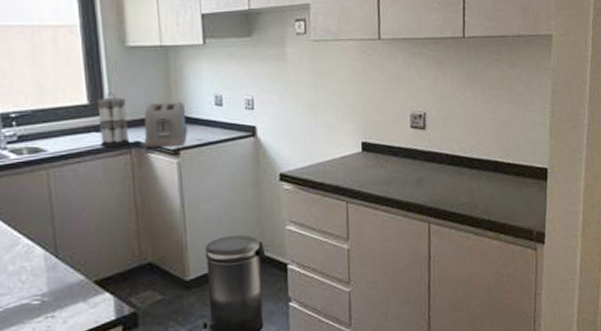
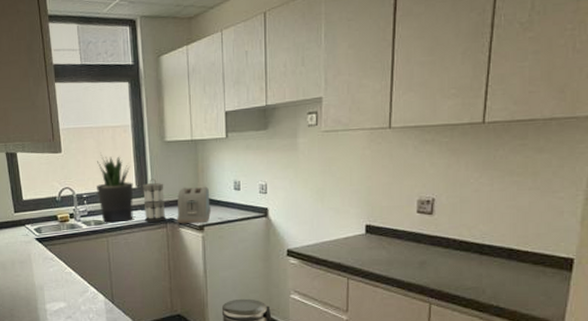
planter: none [31,58,85,151] -> present [97,152,134,223]

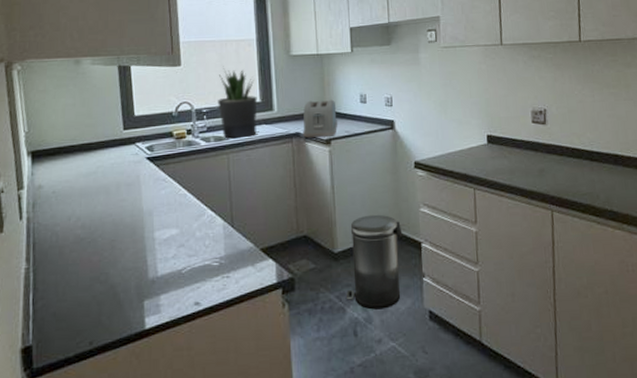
spice rack: present [143,178,166,222] -> none [267,92,292,137]

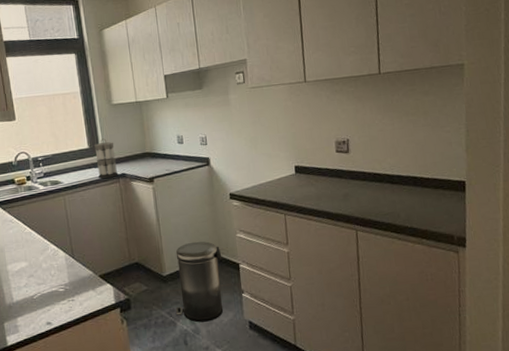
planter: present [218,66,258,139] -> none [50,118,88,183]
spice rack: none [267,92,292,137] -> present [94,138,118,179]
toaster: present [303,99,338,139] -> none [127,142,159,178]

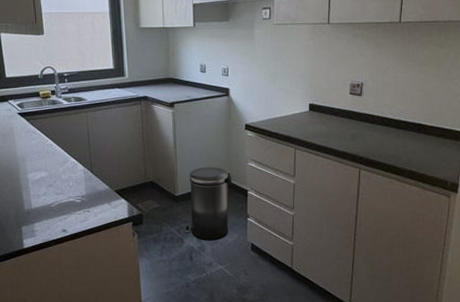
spice rack: present [94,138,118,179] -> none [120,60,141,99]

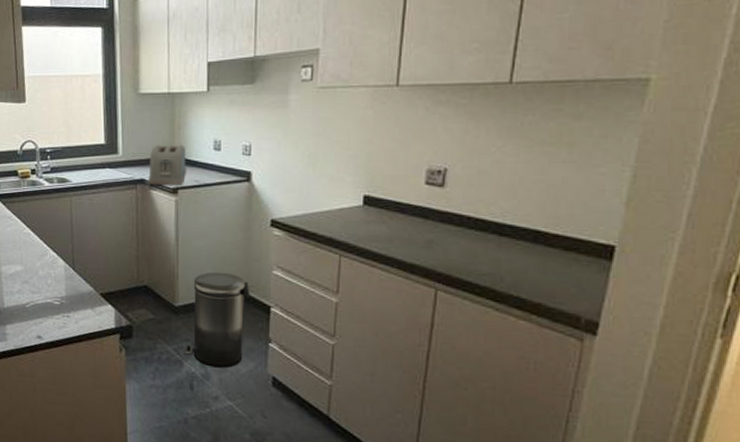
toaster: none [150,68,181,102] -> present [148,144,188,186]

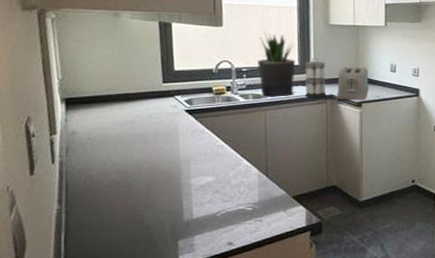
planter: none [62,103,102,181] -> present [258,29,296,97]
spice rack: none [112,134,136,182] -> present [305,57,326,97]
pedal bin: present [185,272,250,368] -> none [368,169,420,250]

